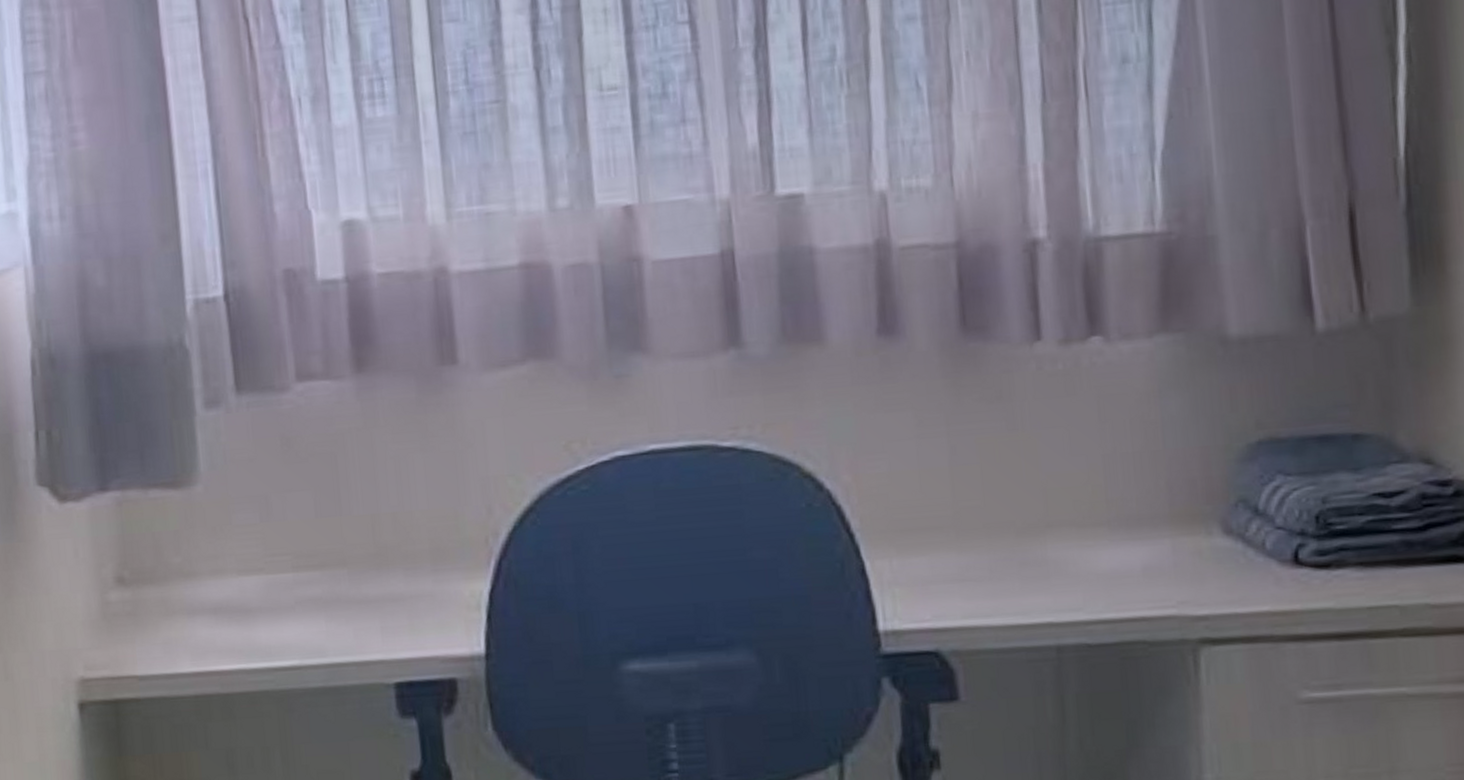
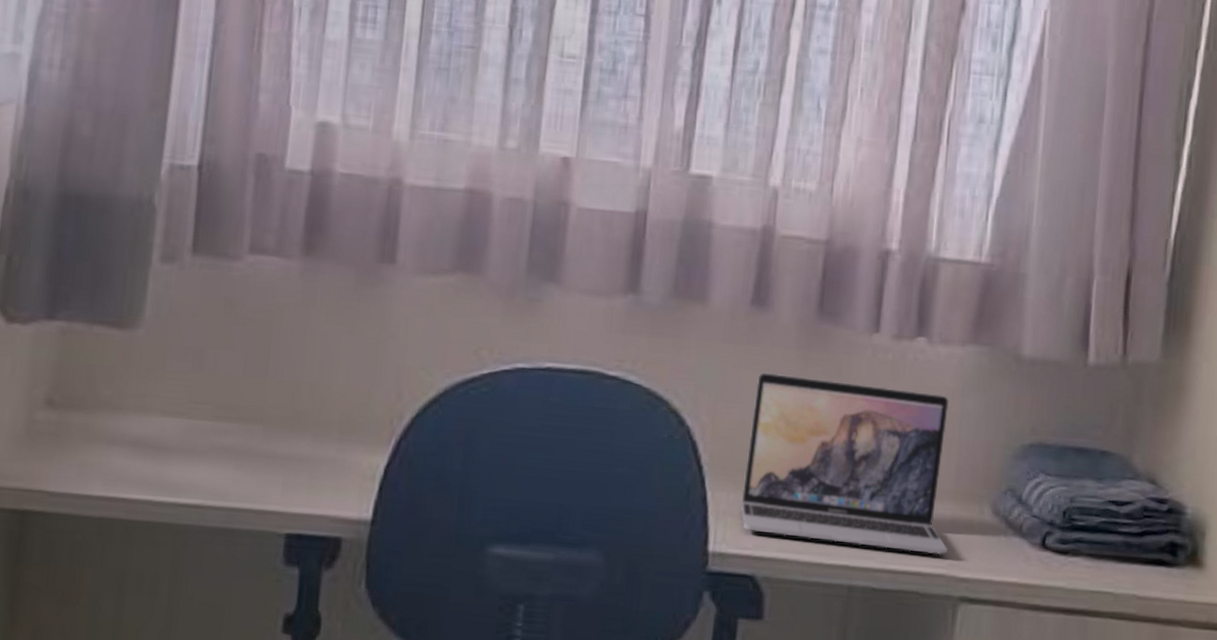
laptop: none [900,400,1174,600] -> present [741,373,949,555]

